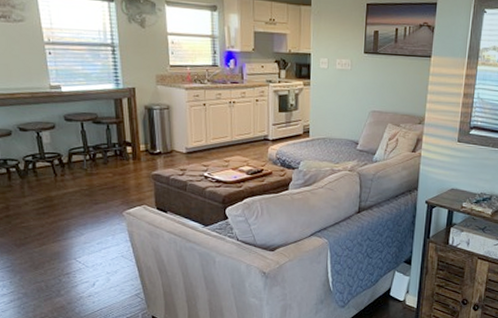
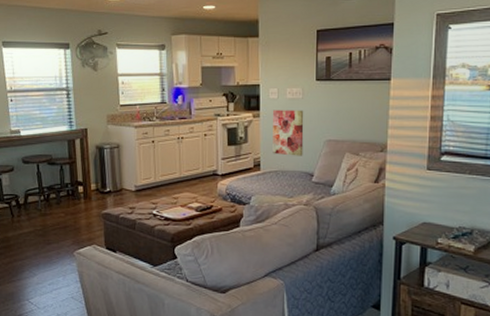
wall art: none [321,79,352,125] -> present [272,109,304,156]

